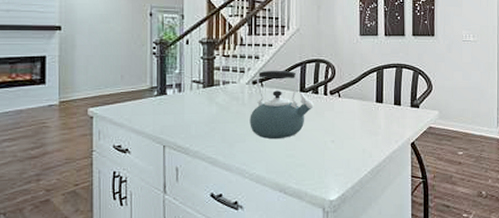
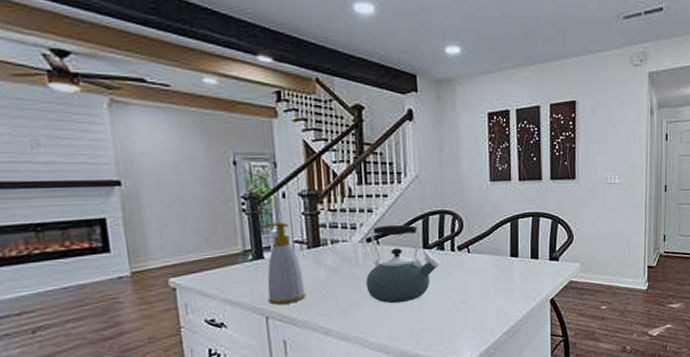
soap bottle: none [165,64,199,135] -> present [259,222,306,305]

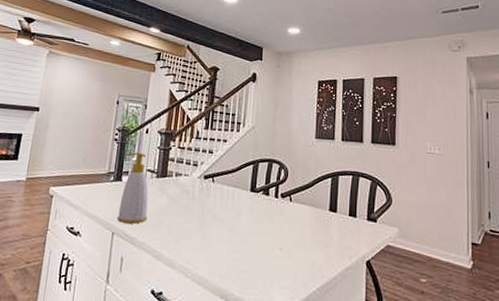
kettle: present [366,224,440,304] -> none [197,166,264,240]

